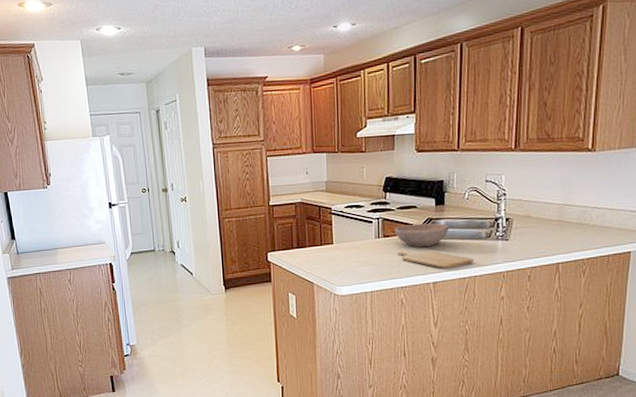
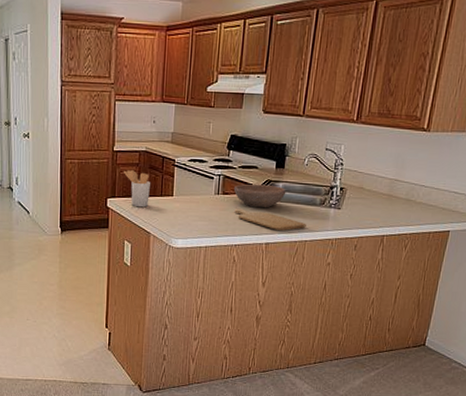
utensil holder: none [281,223,310,259] -> present [123,170,150,208]

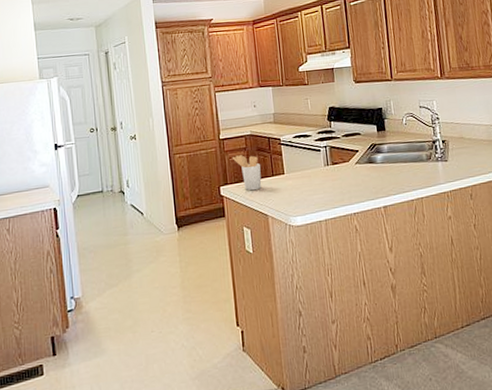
bowl: present [233,183,286,208] -> none [341,148,393,173]
chopping board: present [234,208,306,231] -> none [346,175,419,192]

